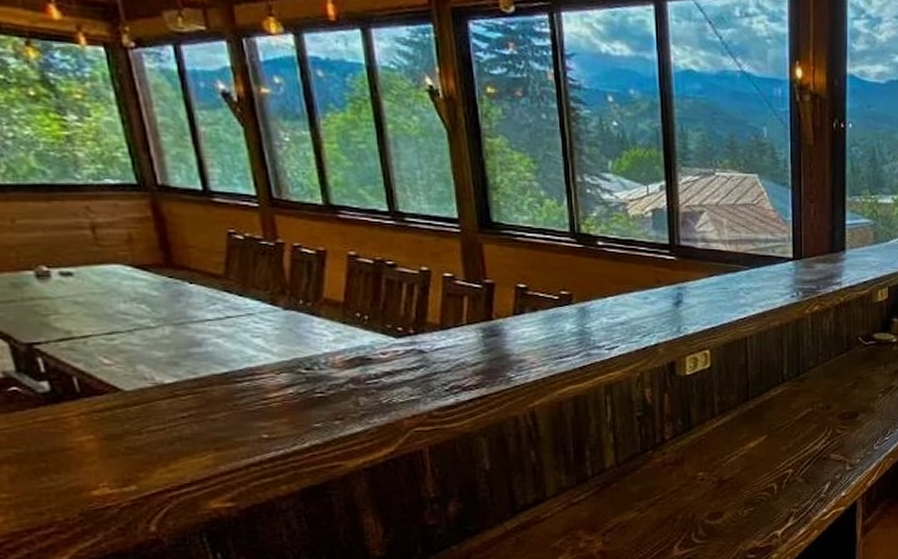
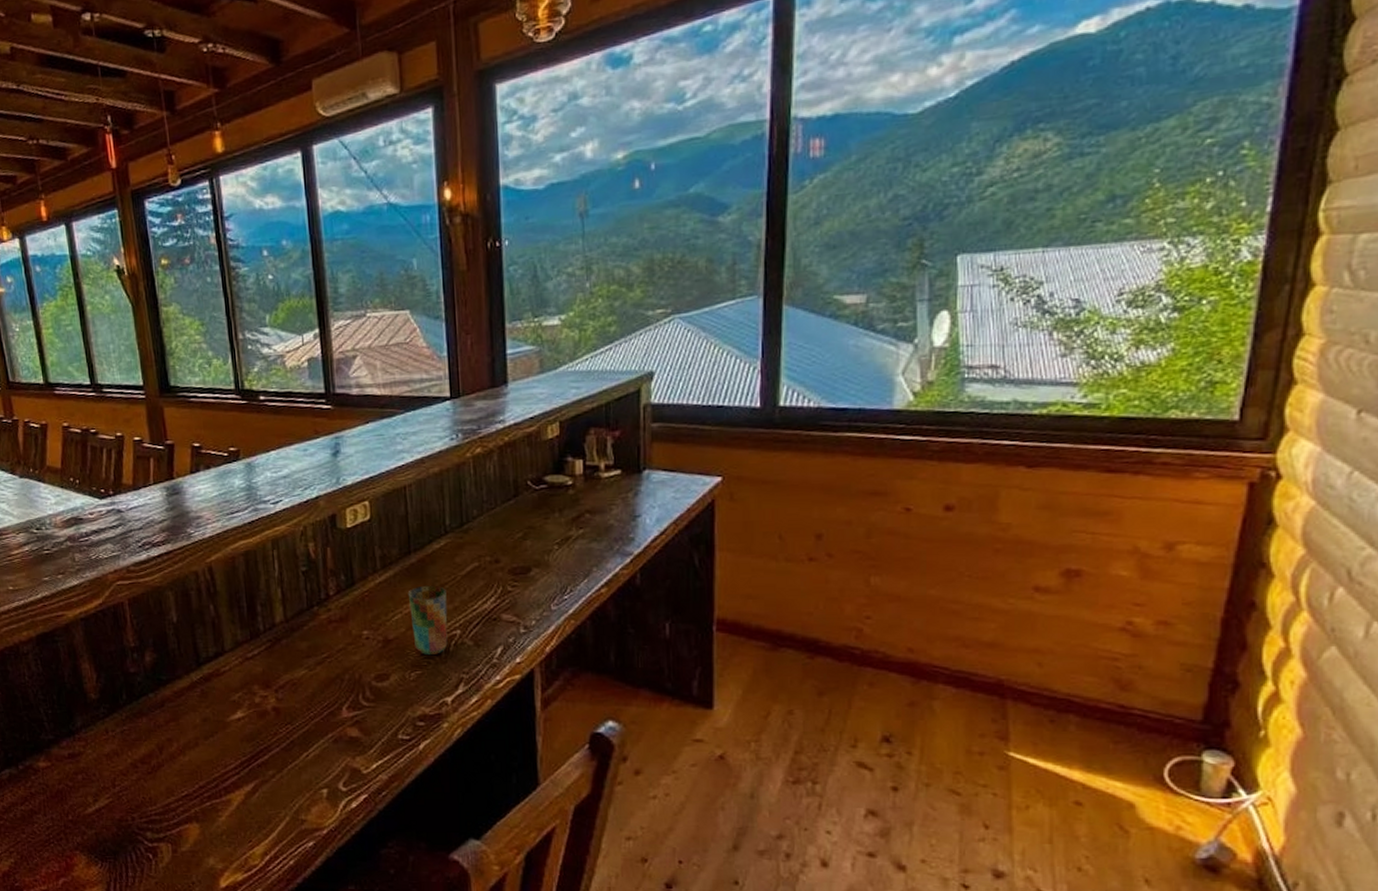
cup: none [744,429,781,494] -> present [408,585,448,656]

